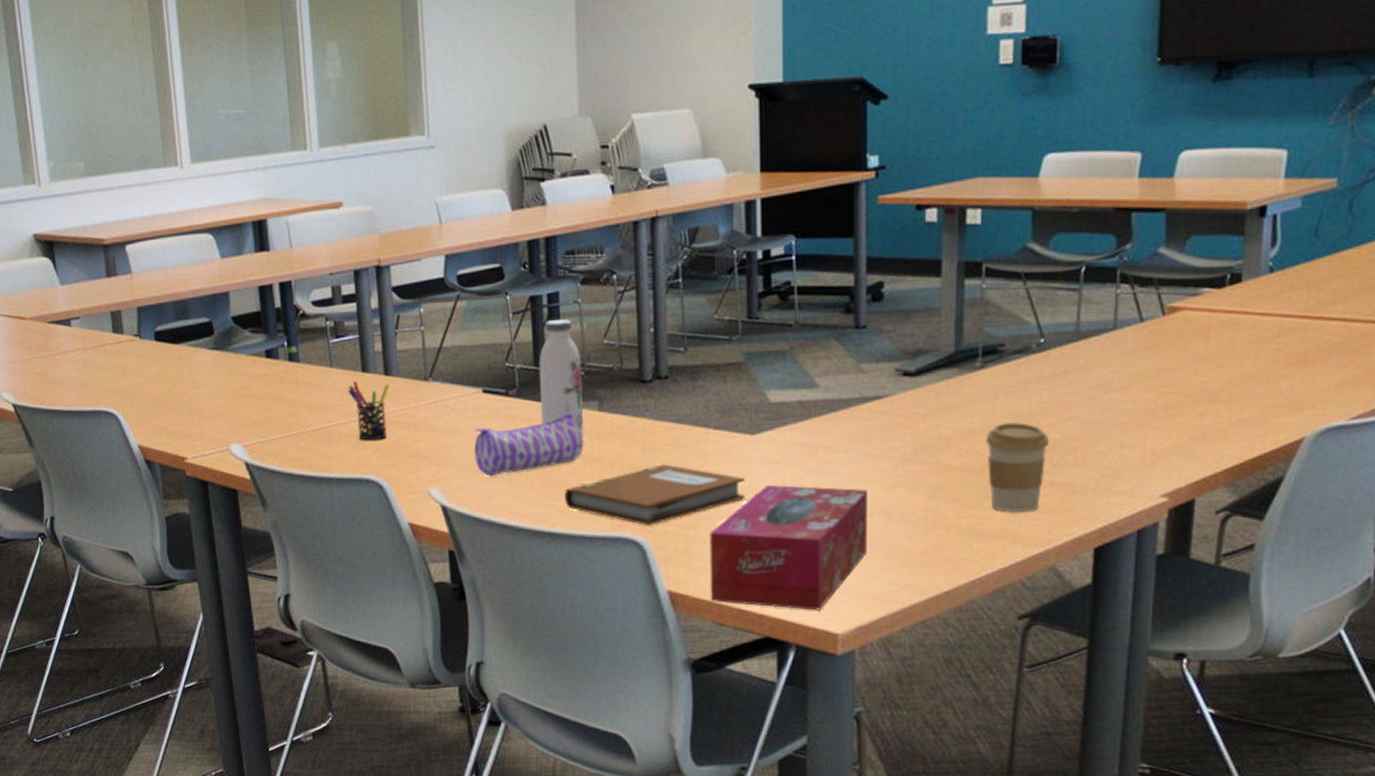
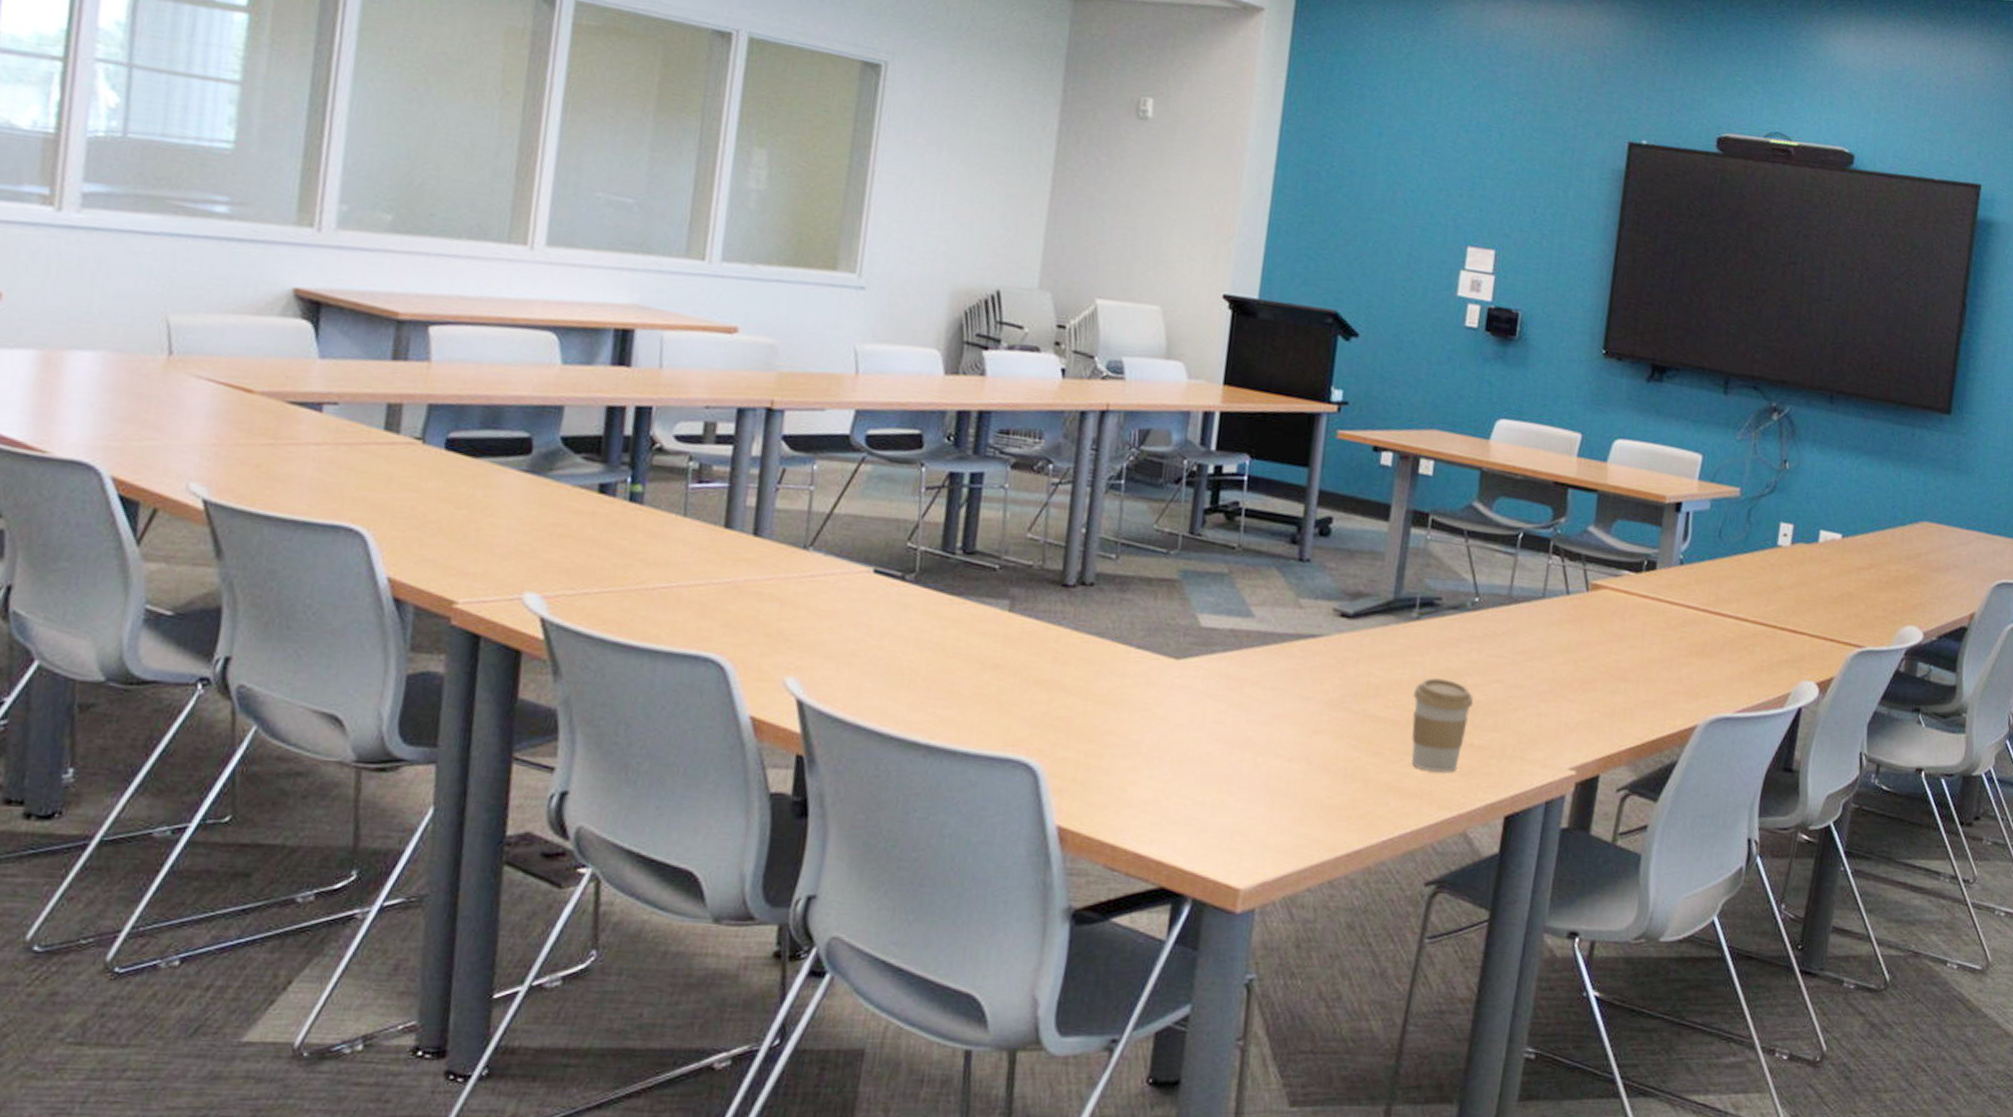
pen holder: present [347,381,389,441] -> none [700,537,757,612]
pencil case: present [474,413,583,477] -> none [849,609,986,672]
water bottle: present [539,319,584,440] -> none [939,502,998,642]
notebook: present [565,464,745,526] -> none [952,680,1162,749]
tissue box: present [709,485,867,610] -> none [1104,717,1290,861]

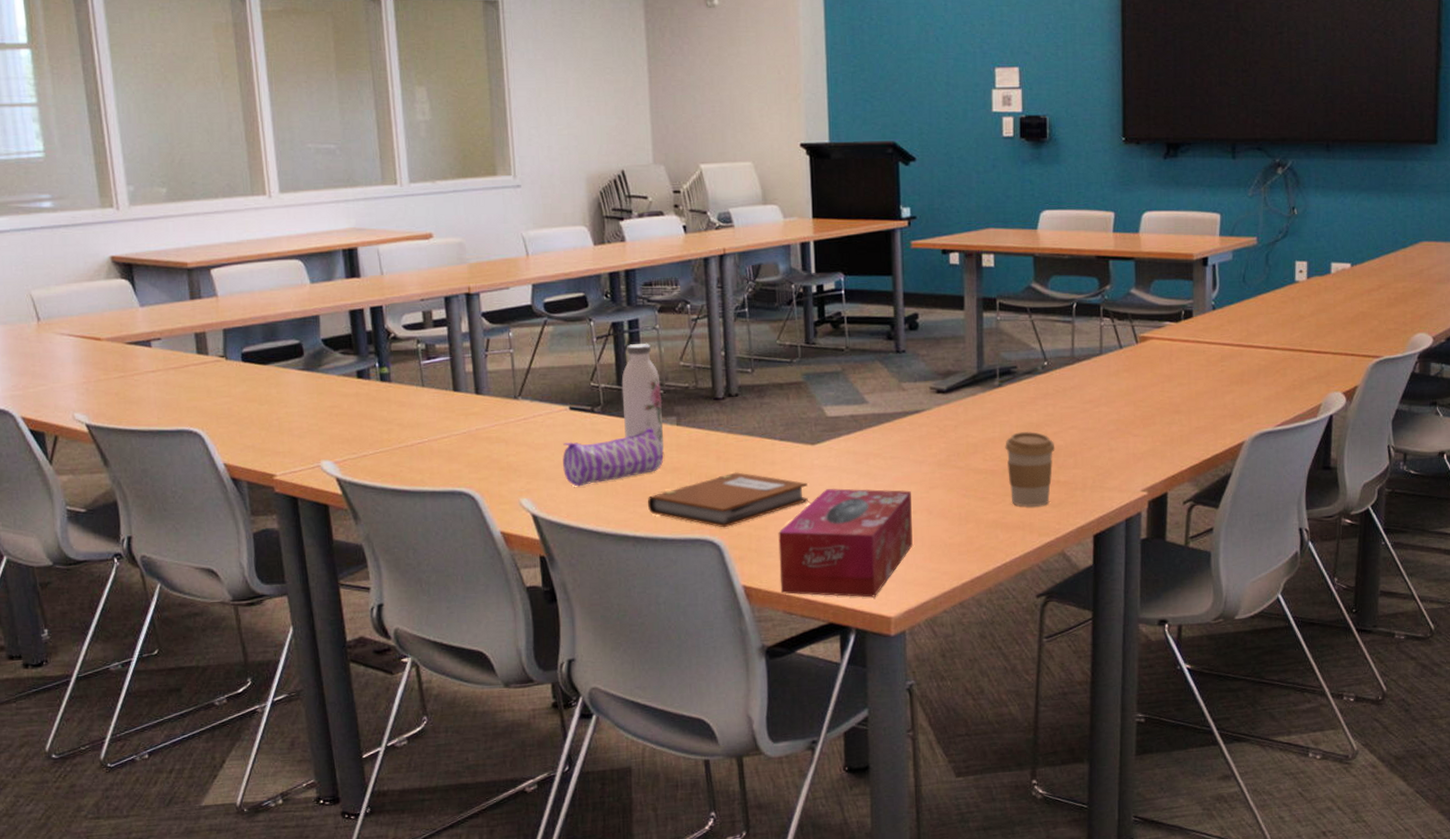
pencil case: none [849,609,986,672] -> present [563,428,664,487]
water bottle: none [939,502,998,642] -> present [621,344,665,452]
notebook: none [952,680,1162,749] -> present [648,472,808,528]
tissue box: none [1104,717,1290,861] -> present [778,488,913,598]

